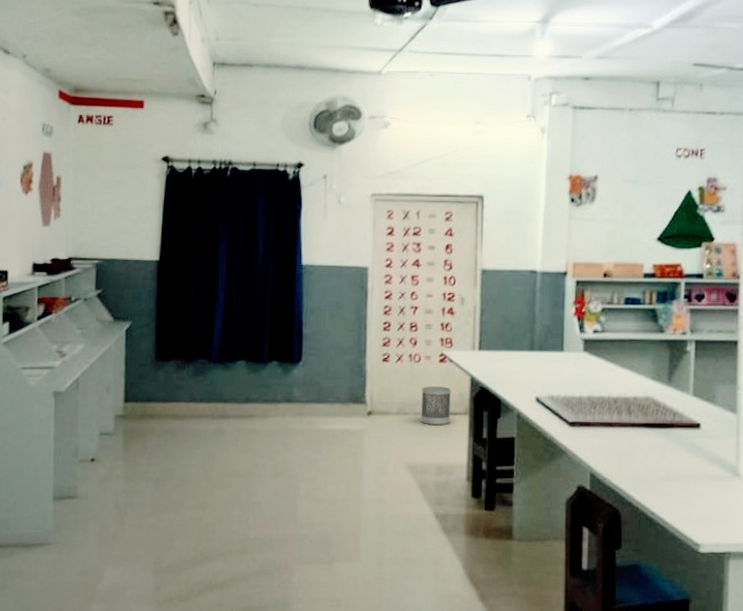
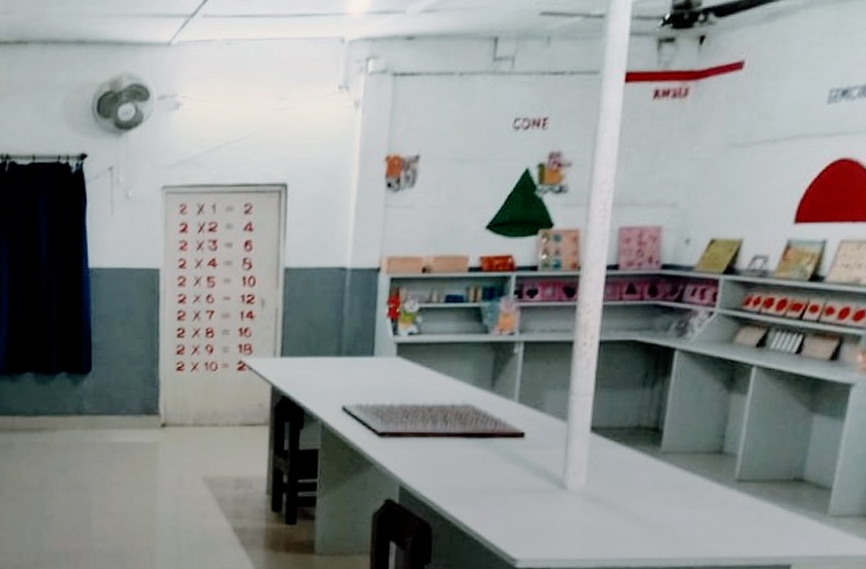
wastebasket: present [420,386,452,426] -> none [217,396,251,437]

